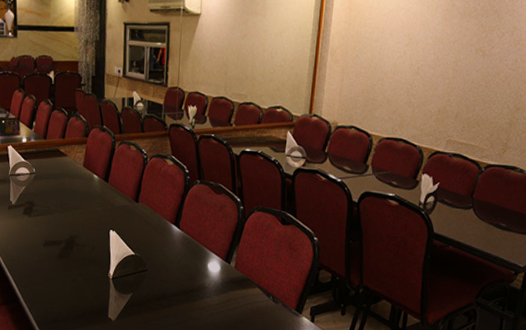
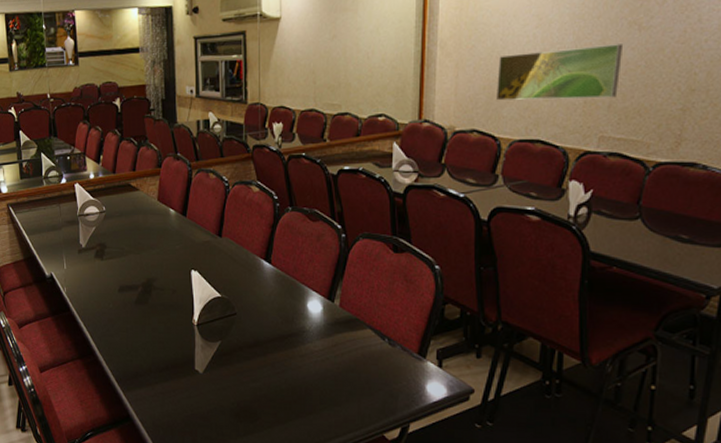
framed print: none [372,65,471,110] -> present [496,44,624,101]

